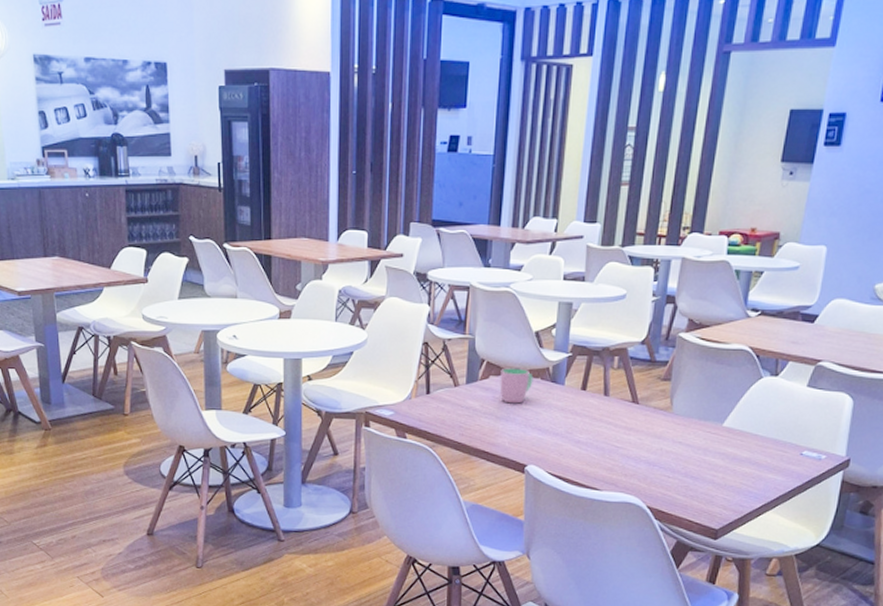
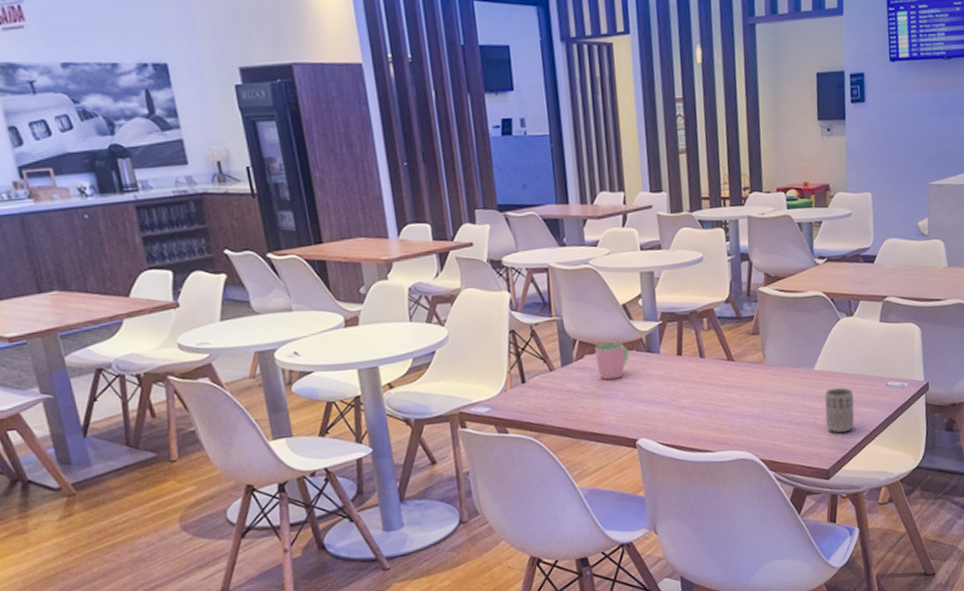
cup: none [724,447,762,495] -> present [824,387,855,433]

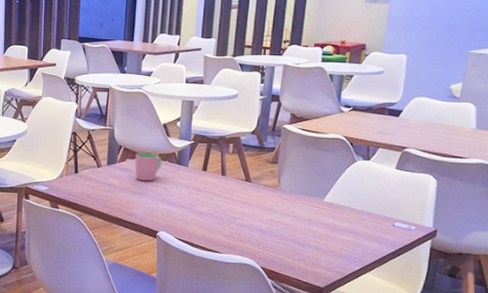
cup: present [824,387,855,433] -> none [327,219,359,259]

